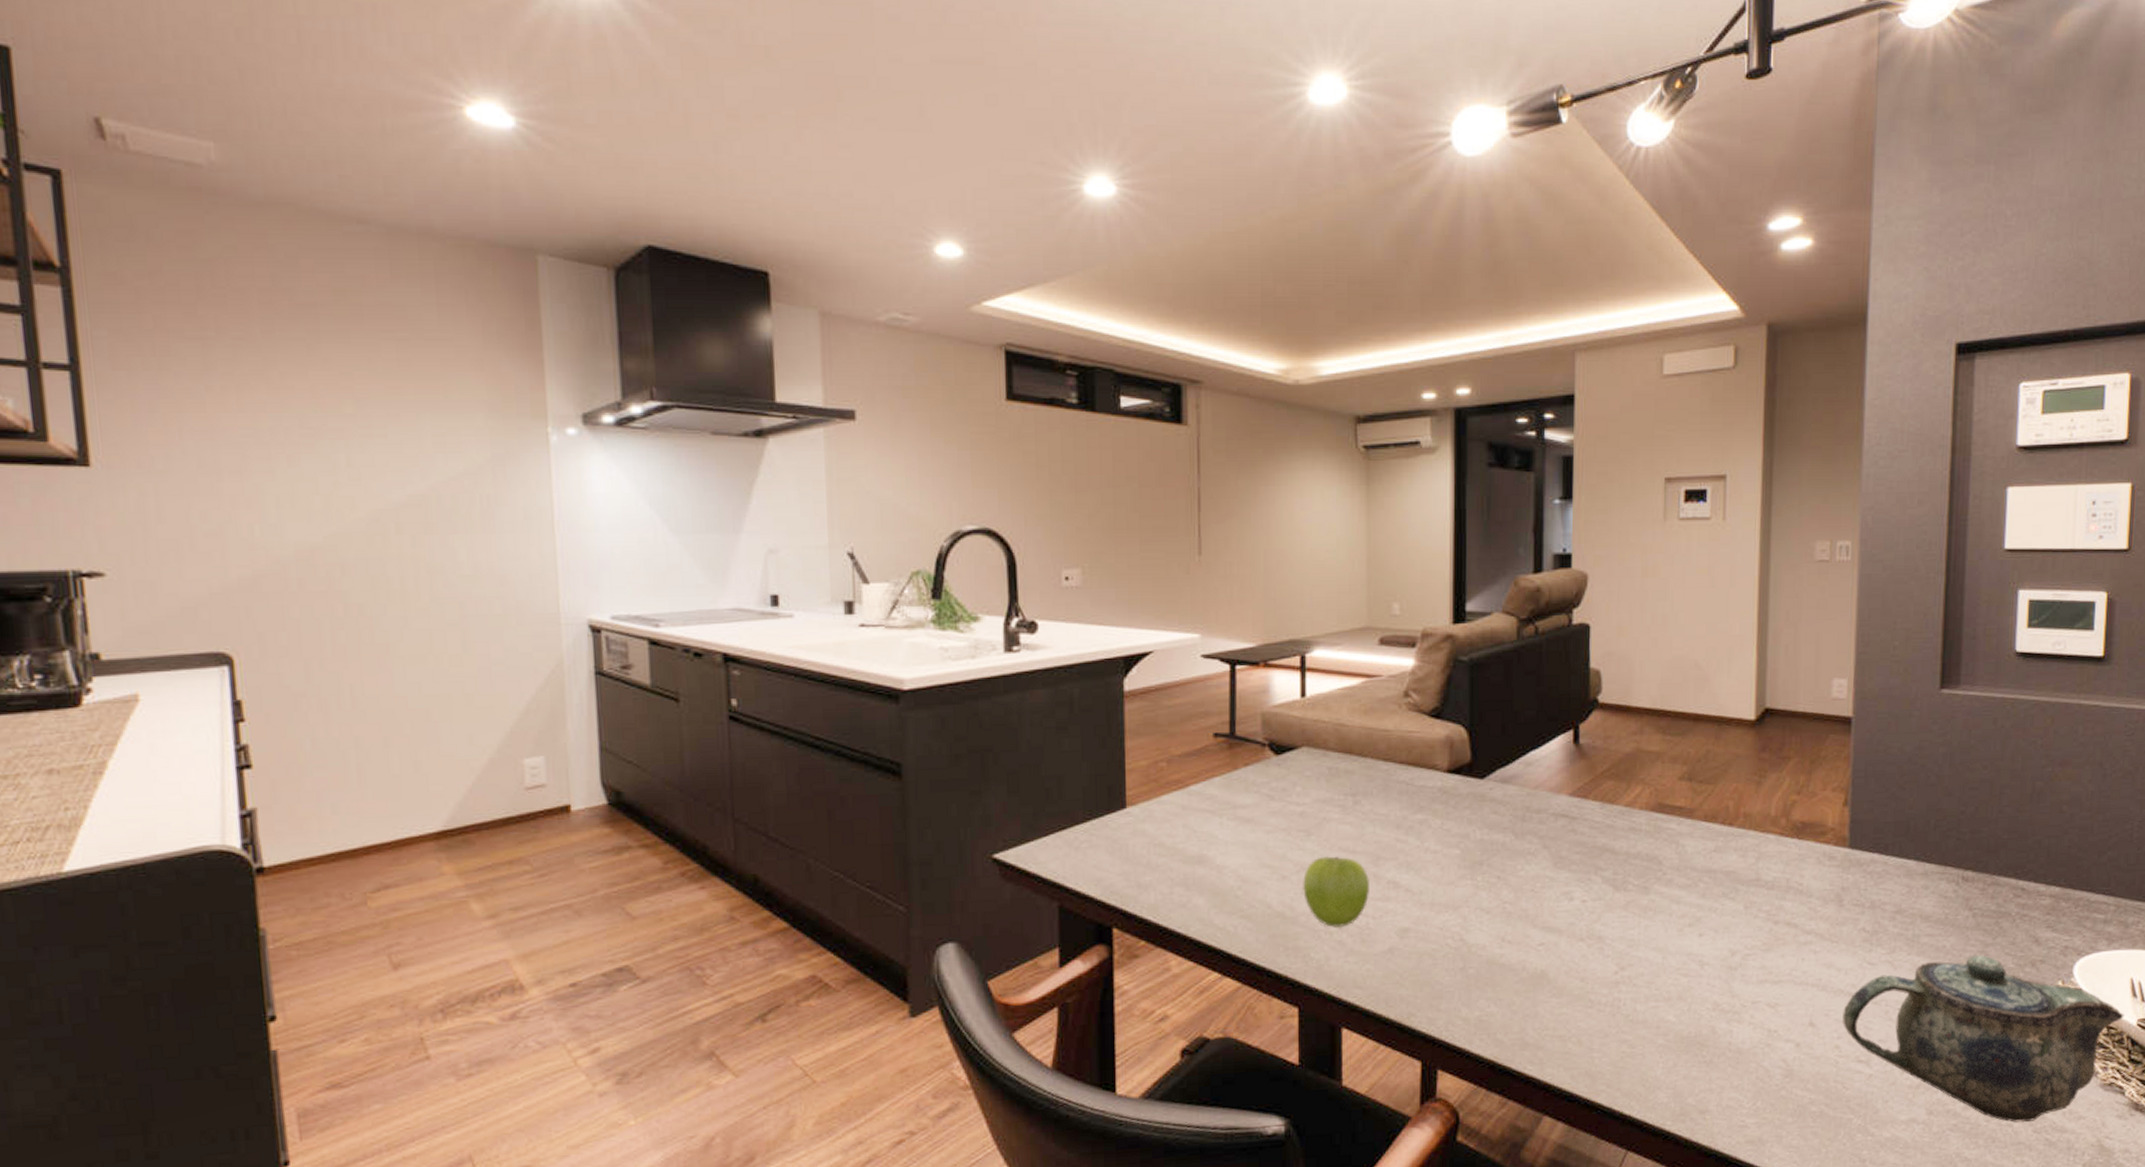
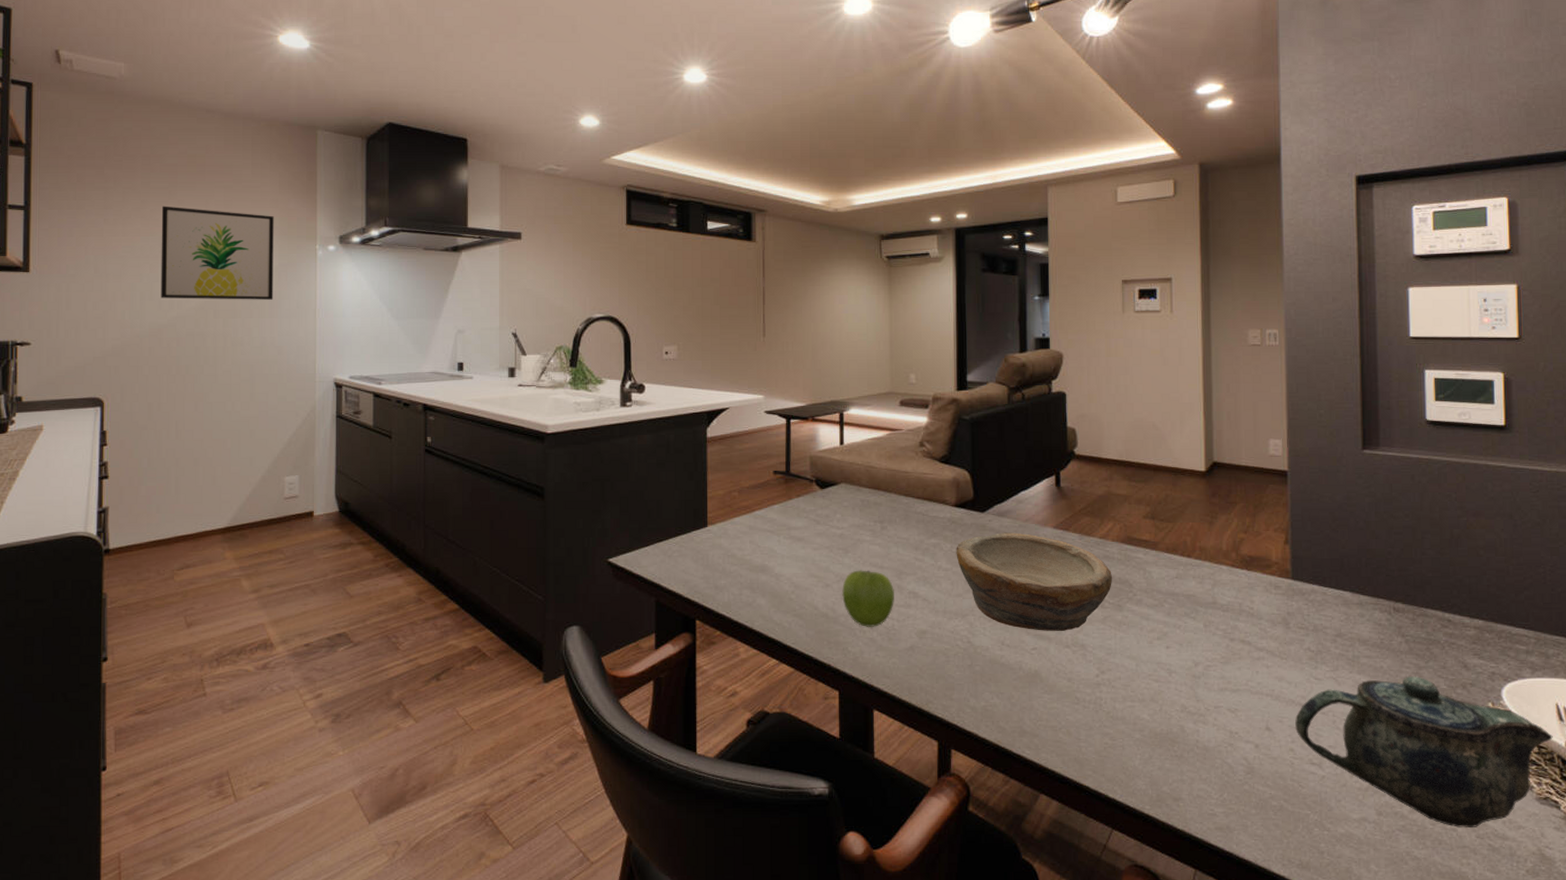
wall art: none [297,366,487,508] -> present [160,206,274,300]
bowl: none [1448,802,1638,923] -> present [956,532,1112,631]

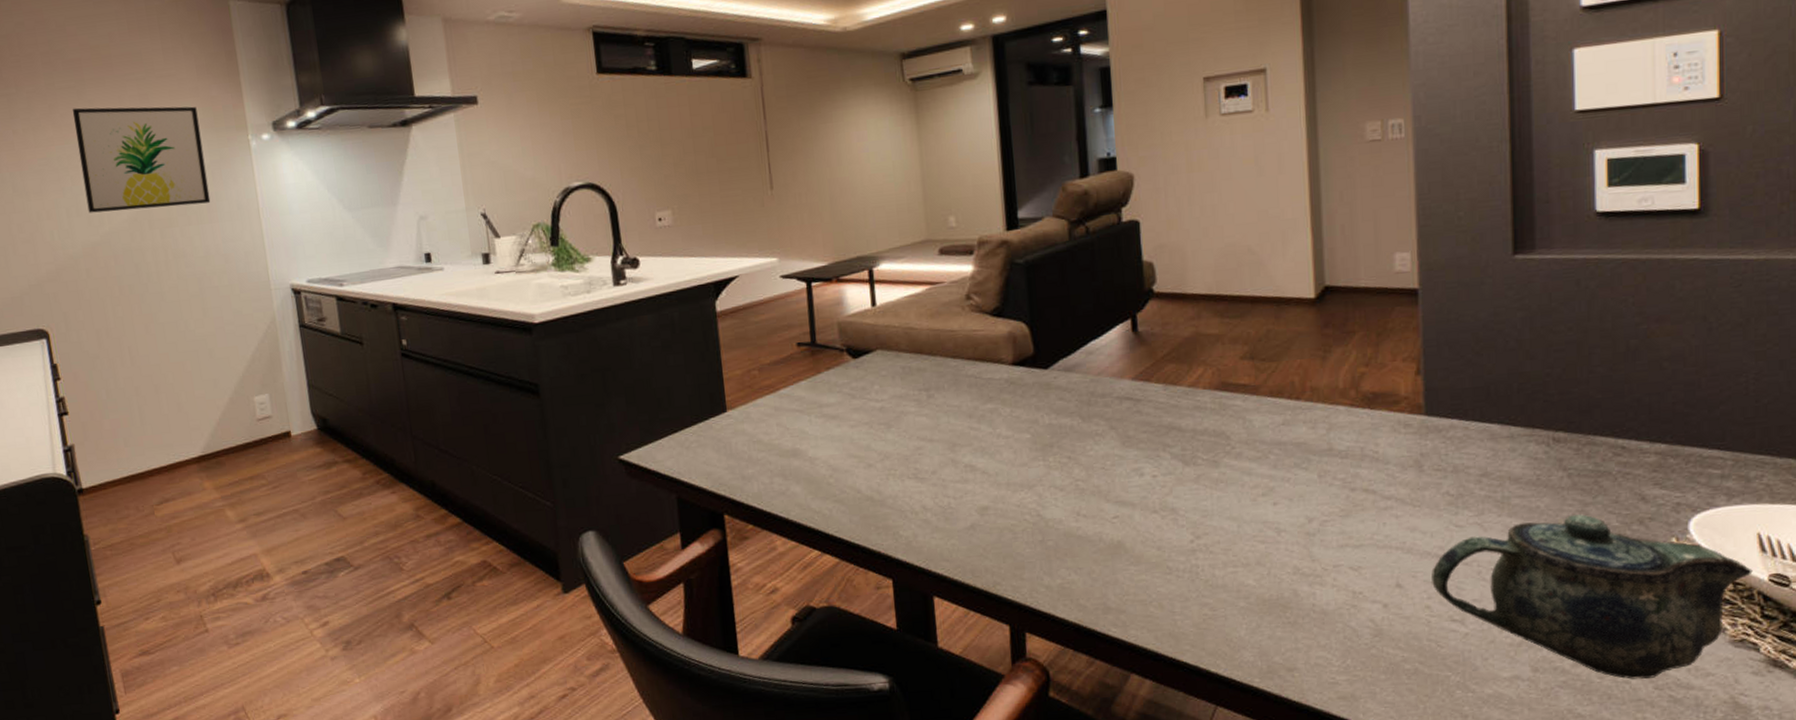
fruit: present [842,570,894,627] -> none [887,444,949,508]
bowl: present [956,532,1112,631] -> none [1017,388,1205,497]

